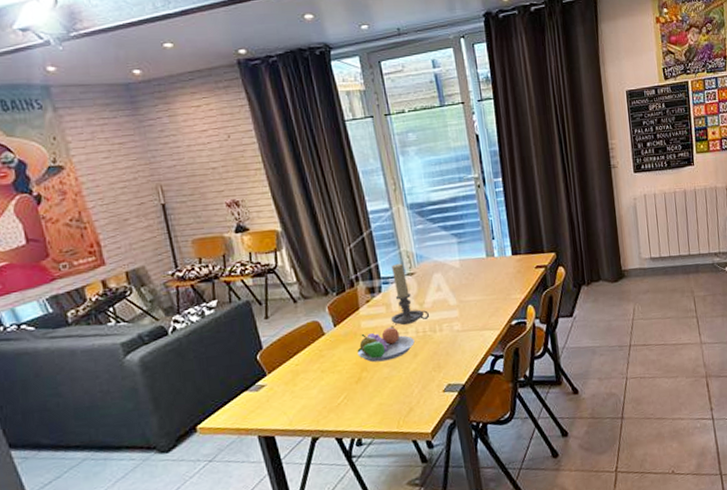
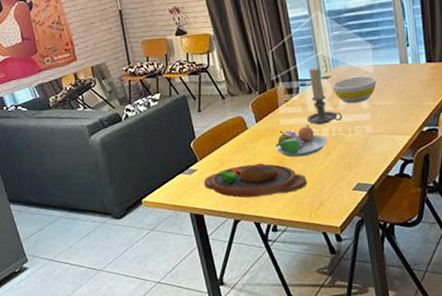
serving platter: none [274,371,394,412] -> present [204,163,307,198]
bowl: none [417,270,464,301] -> present [332,76,377,104]

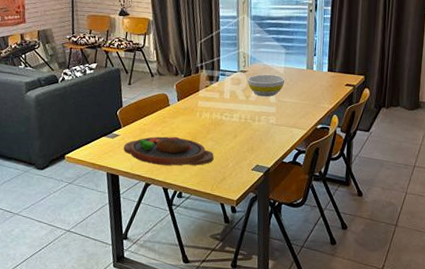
fruit bowl: present [275,125,328,157] -> none [191,109,237,136]
candle holder: present [306,67,342,124] -> none [221,61,252,111]

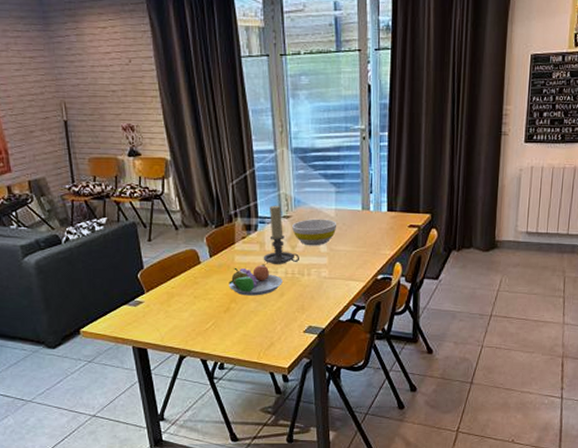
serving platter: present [124,136,214,166] -> none [150,299,258,333]
fruit bowl: none [191,109,237,136] -> present [229,264,283,296]
candle holder: none [221,61,252,111] -> present [263,205,299,264]

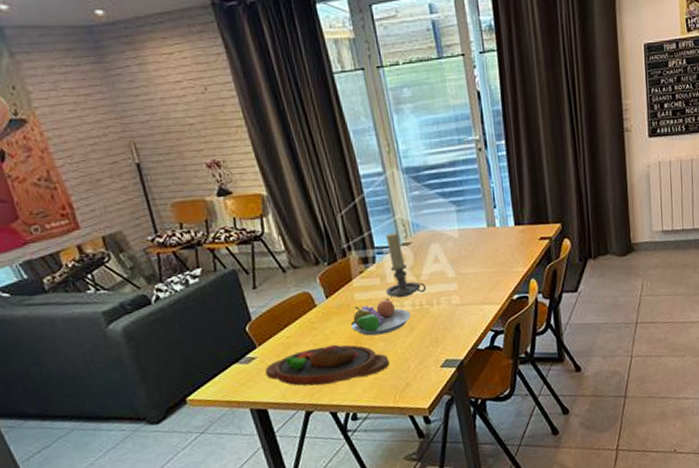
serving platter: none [150,299,258,333] -> present [265,344,390,386]
bowl: present [292,218,337,246] -> none [413,241,463,273]

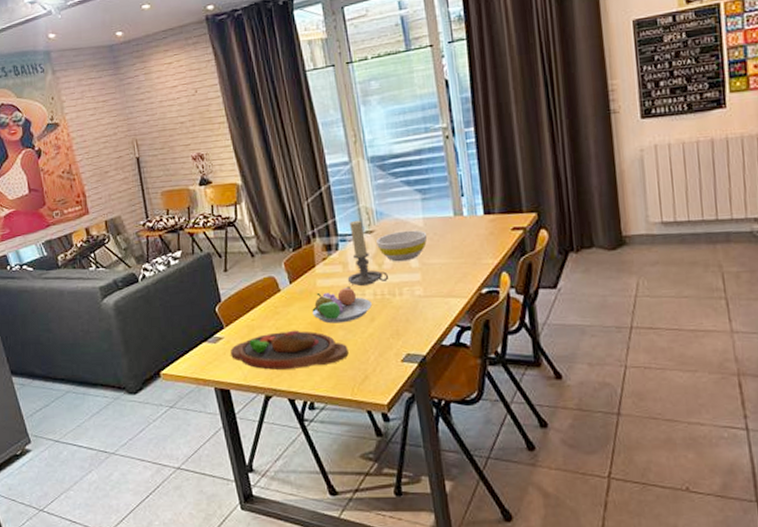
bowl: none [413,241,463,273] -> present [376,230,428,262]

